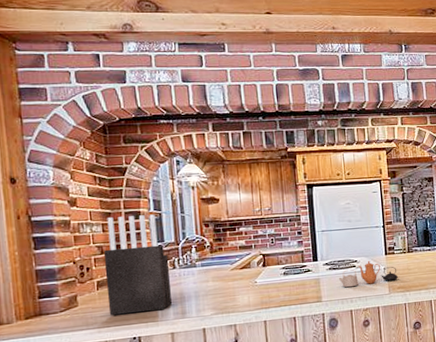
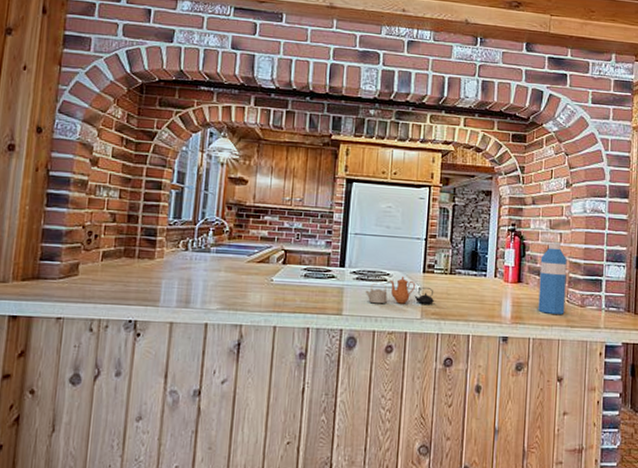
knife block: present [104,214,172,316] -> none [108,184,183,294]

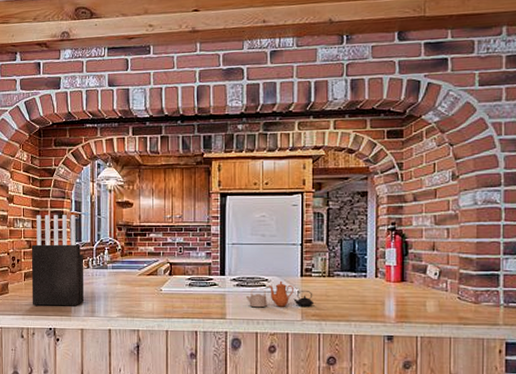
knife block: none [108,184,183,294] -> present [31,215,84,306]
water bottle: present [538,242,567,314] -> none [425,239,457,312]

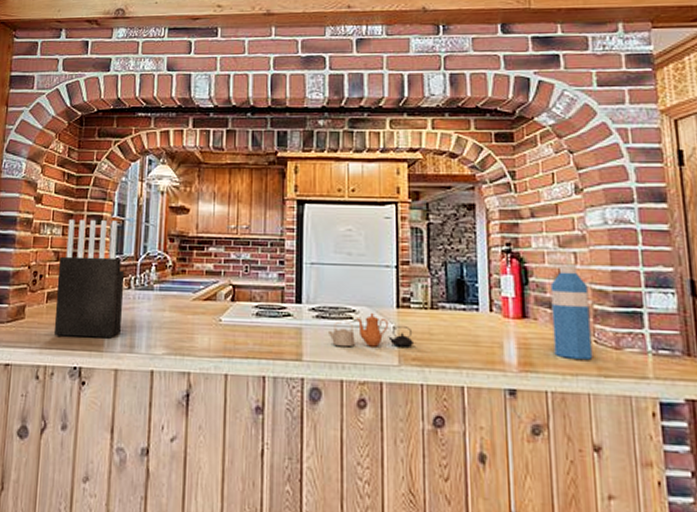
water bottle: none [425,239,457,312] -> present [550,265,593,360]

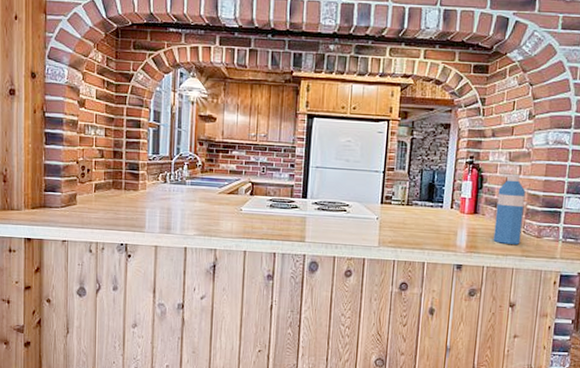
knife block: present [53,220,125,338] -> none [102,123,161,221]
teapot: present [327,312,415,348] -> none [326,206,392,233]

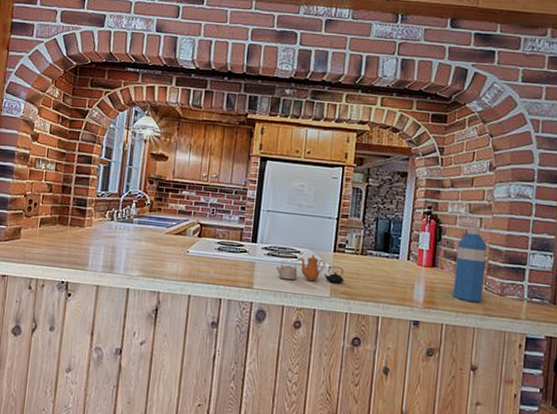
teapot: none [326,206,392,233] -> present [275,254,345,283]

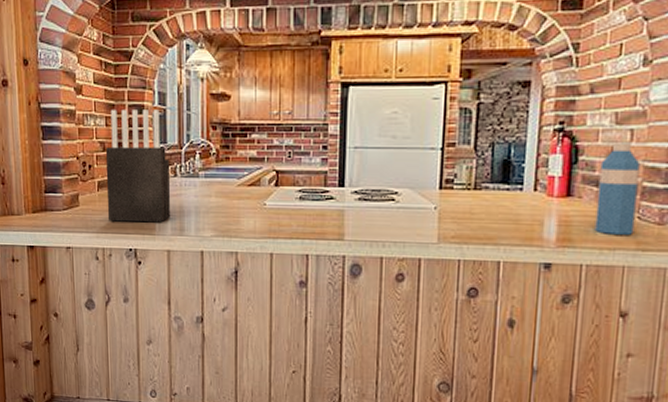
knife block: none [45,157,109,259] -> present [105,109,171,223]
teapot: present [275,254,345,283] -> none [369,194,455,227]

